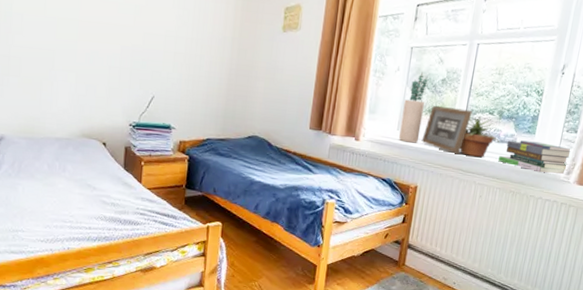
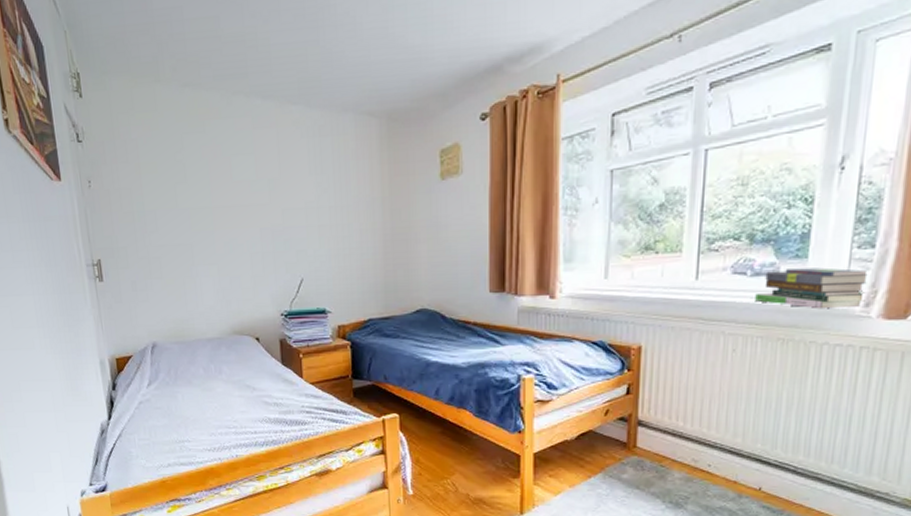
vase: present [399,72,428,143] -> none [609,200,639,293]
picture frame: present [421,105,473,155] -> none [640,238,709,299]
potted plant: present [459,117,500,158] -> none [696,246,755,300]

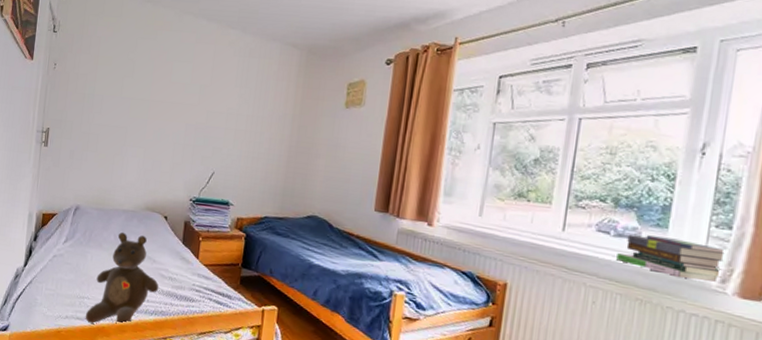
teddy bear: none [189,363,265,466] -> present [85,232,159,324]

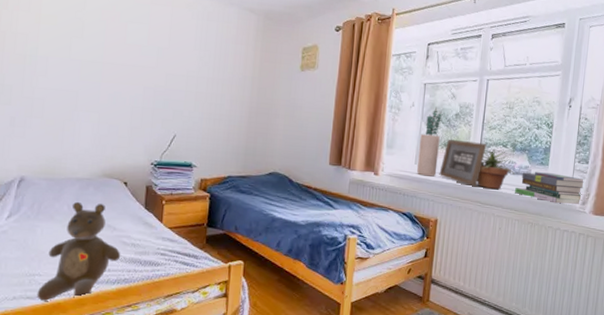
vase: none [481,151,516,232] -> present [417,107,442,177]
picture frame: none [510,188,577,249] -> present [439,139,487,187]
potted plant: none [561,204,618,255] -> present [477,150,515,190]

